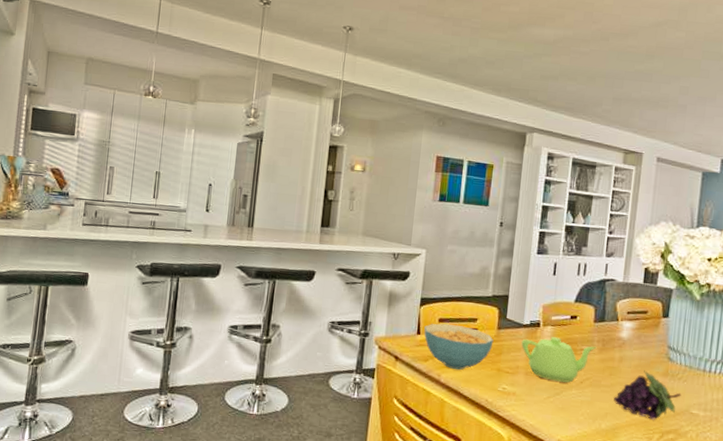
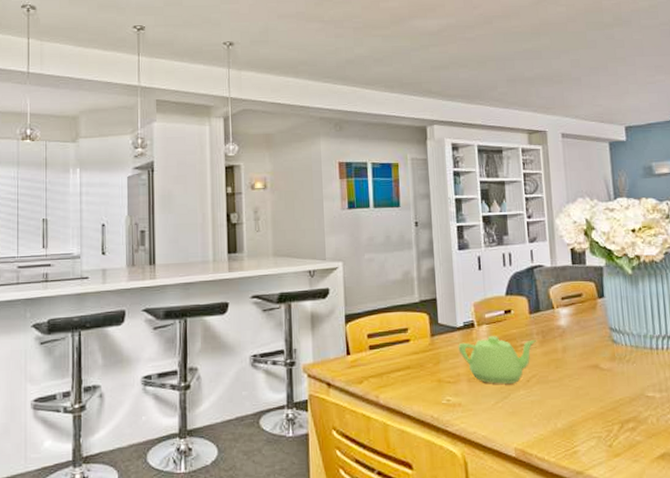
cereal bowl: present [424,323,494,370] -> none [353,338,429,387]
fruit: present [614,370,682,420] -> none [564,357,633,410]

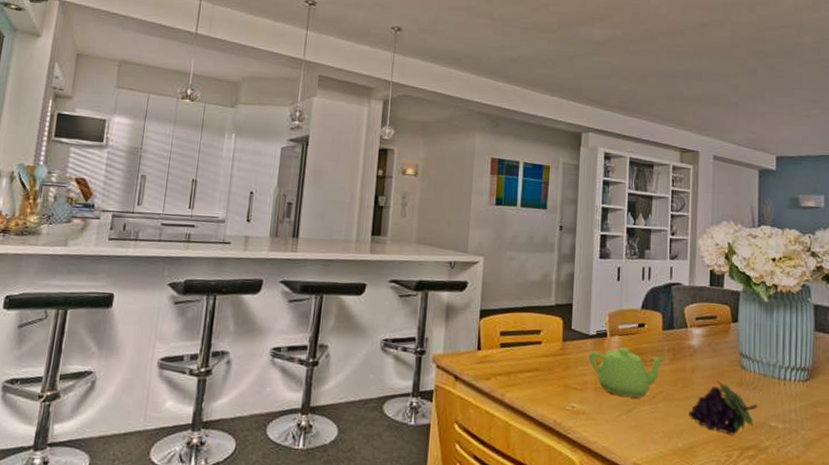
fruit: none [564,357,633,410] -> present [689,380,758,435]

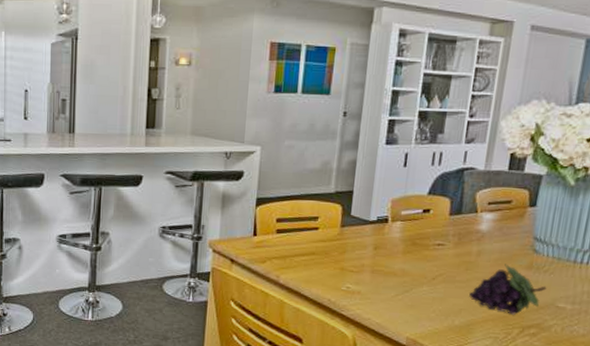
teapot: present [588,347,667,398] -> none [367,232,452,279]

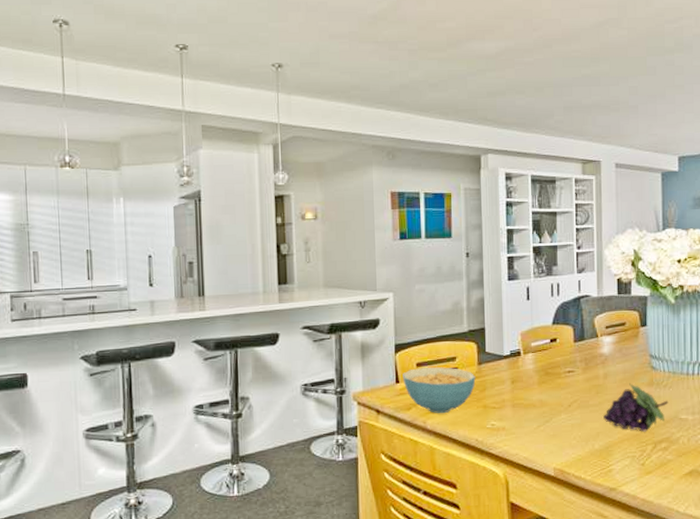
cereal bowl: none [260,223,337,270] -> present [403,367,476,413]

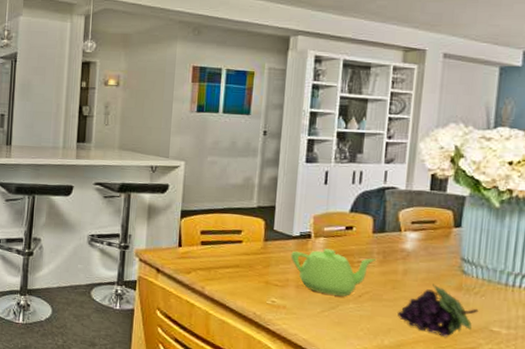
cereal bowl: present [403,367,476,413] -> none [185,235,260,282]
teapot: none [504,363,580,409] -> present [291,248,377,296]

